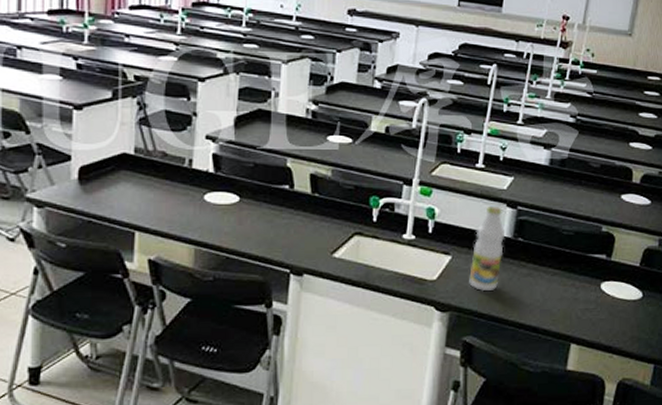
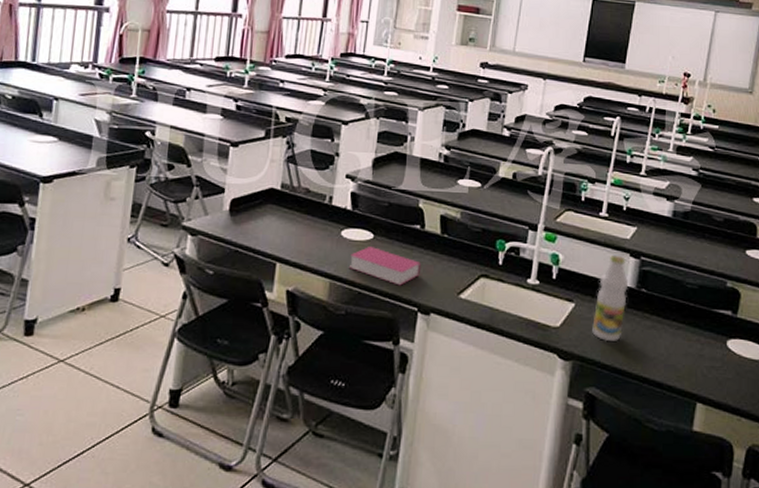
book: none [214,210,292,248] -> present [348,247,422,286]

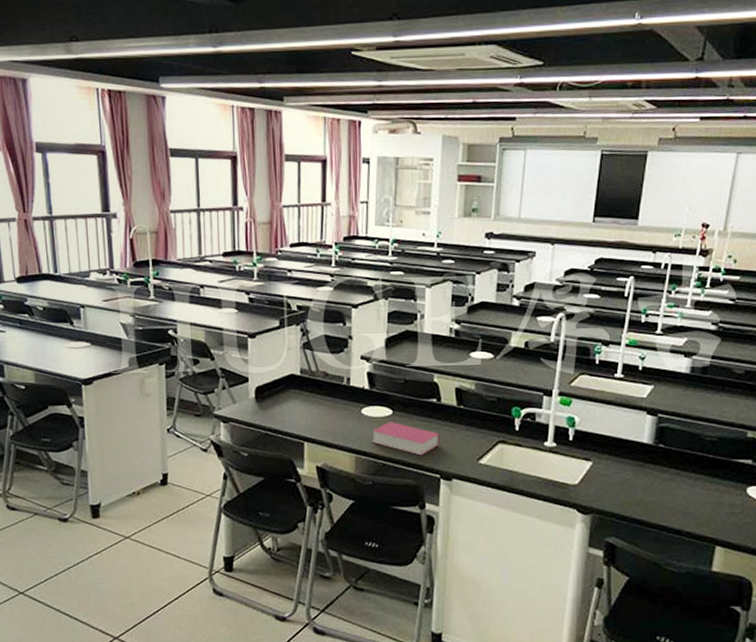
bottle: present [592,254,628,342] -> none [610,413,645,496]

